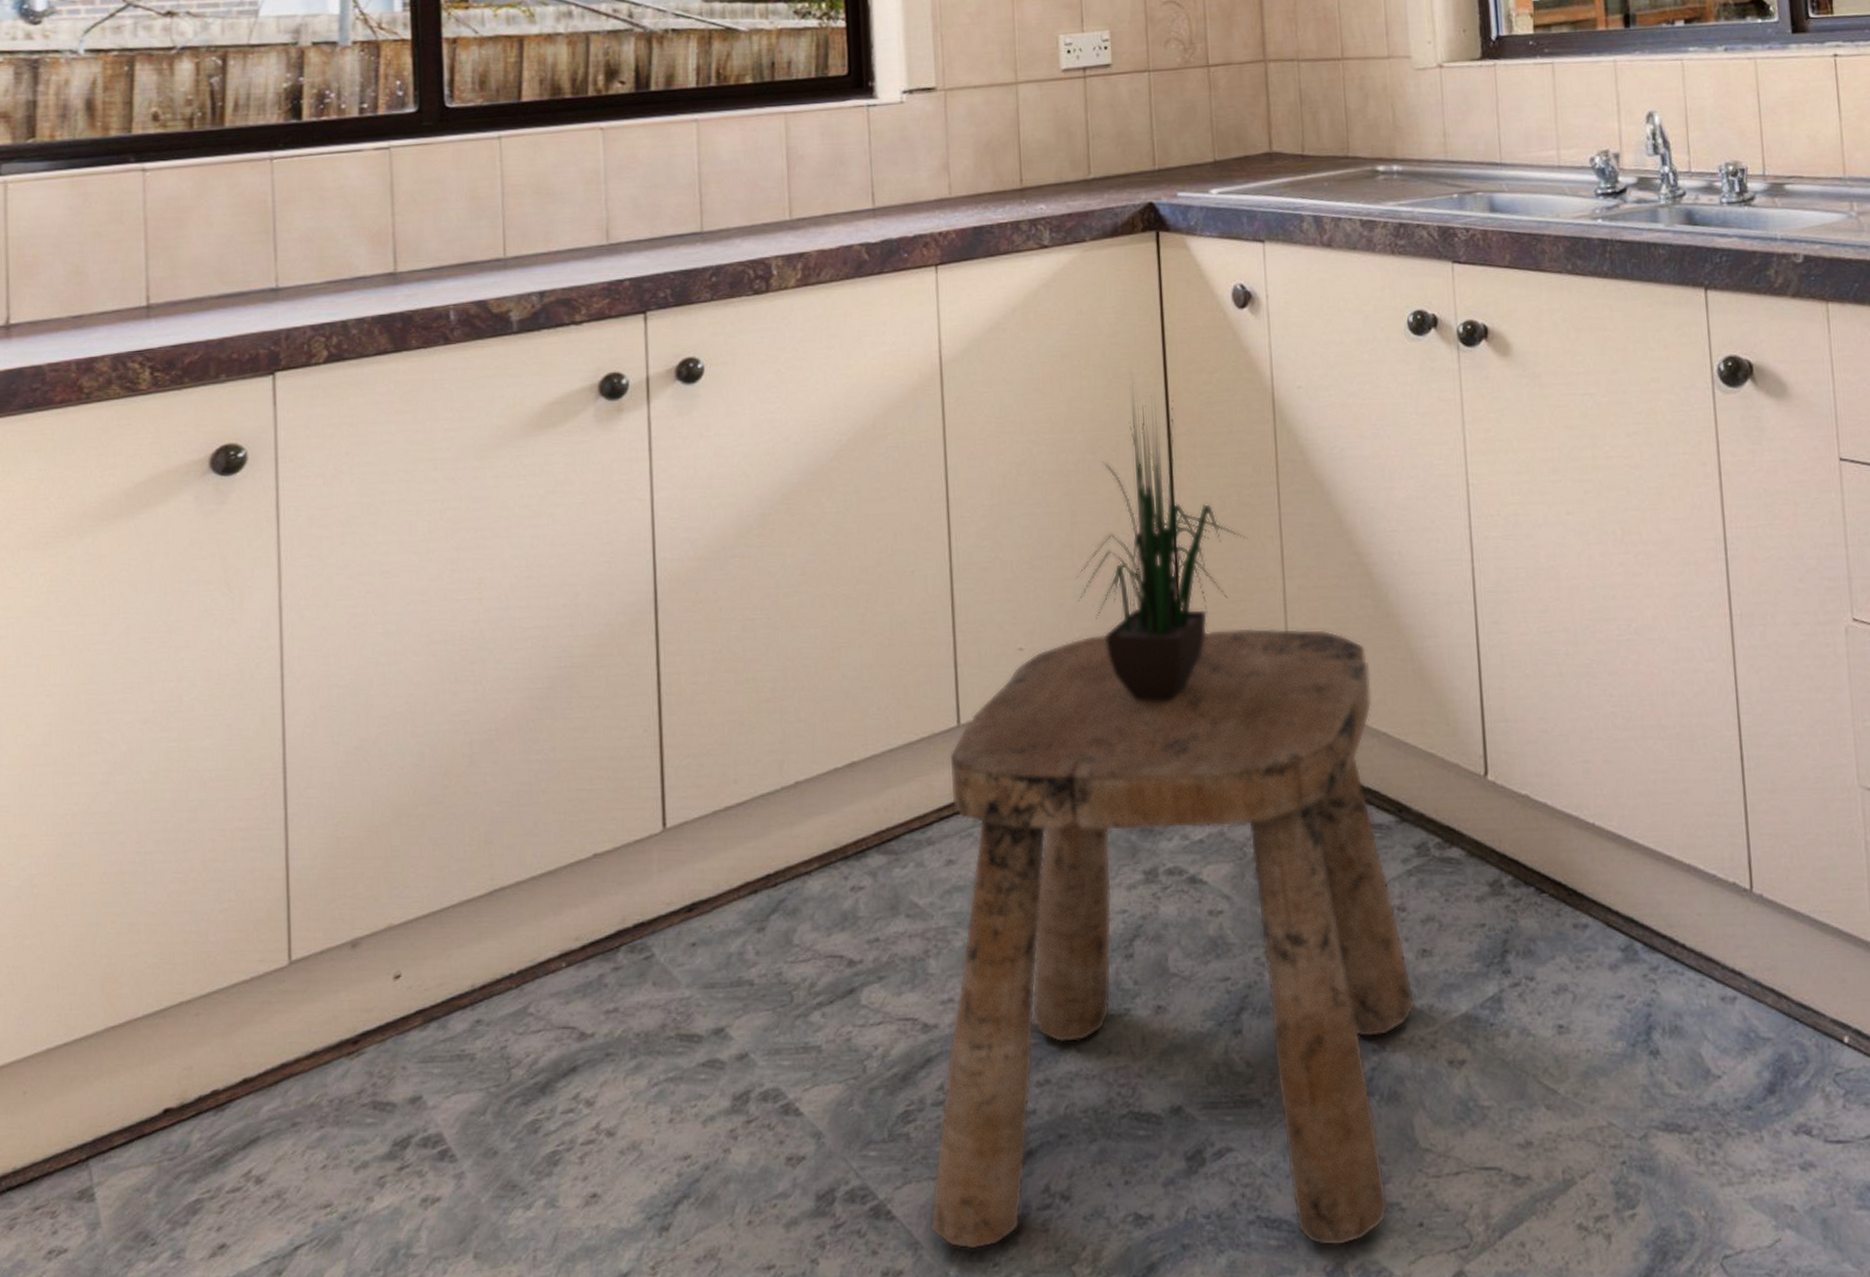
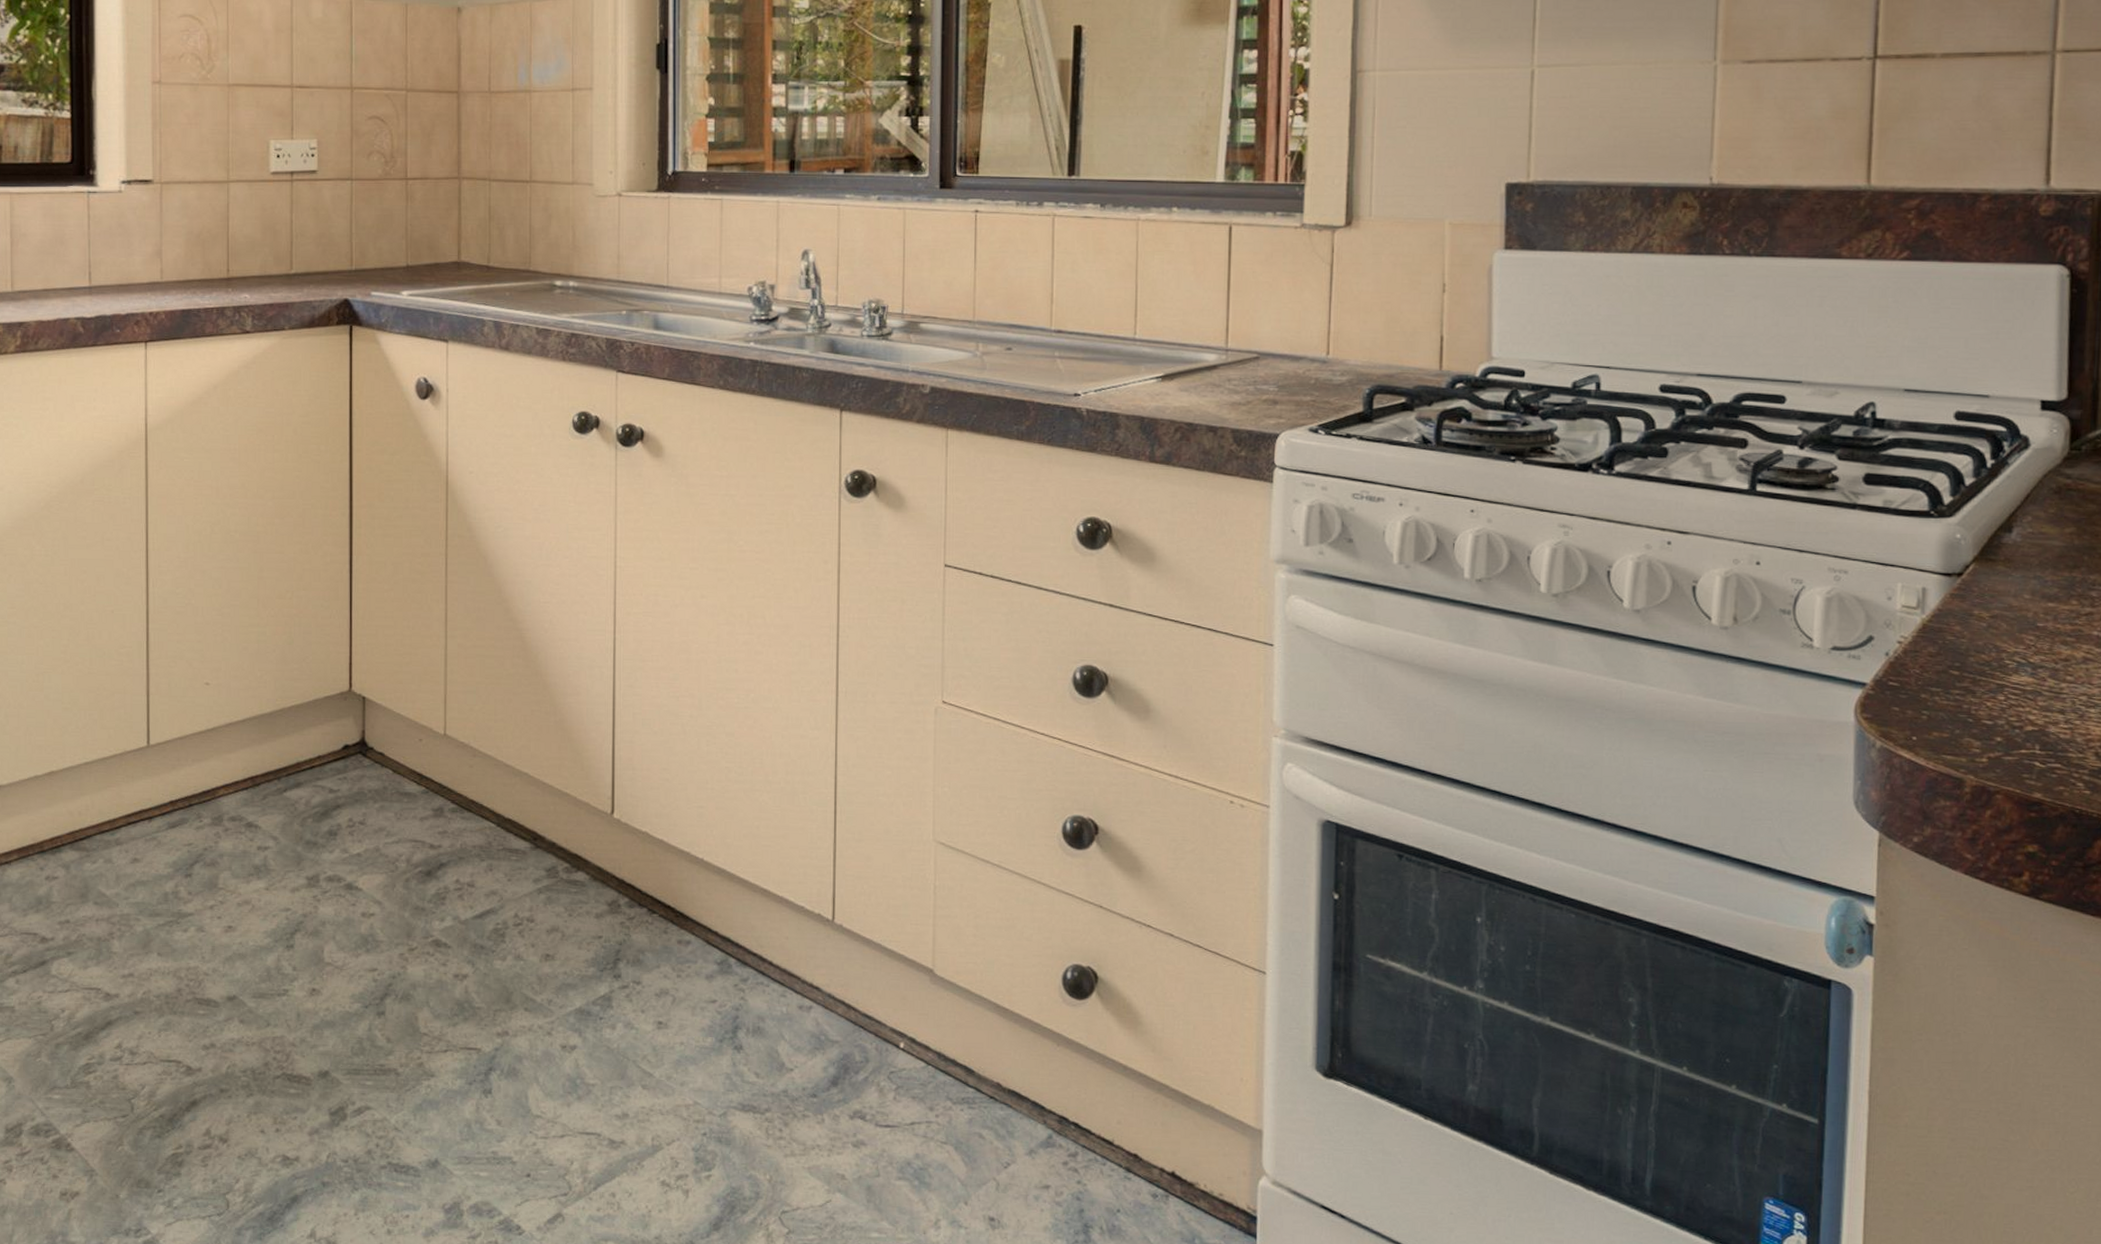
stool: present [930,627,1416,1249] -> none [105,675,537,1190]
potted plant: present [1076,383,1248,702] -> none [260,459,416,737]

